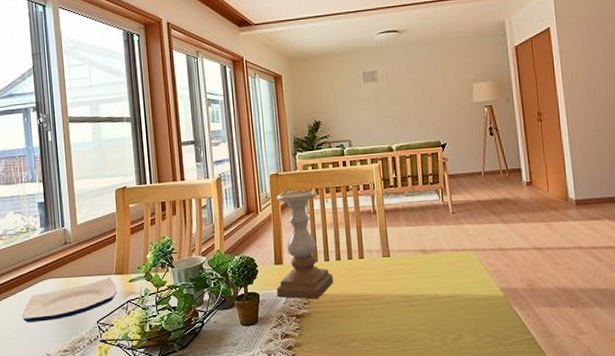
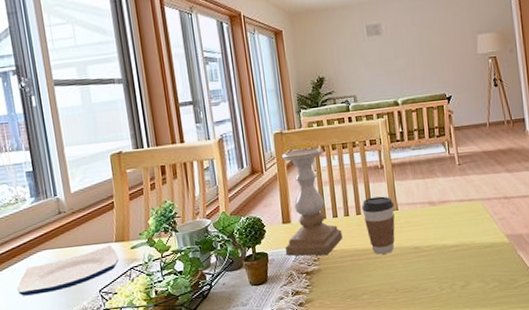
coffee cup: none [353,242,387,301] -> present [362,196,395,255]

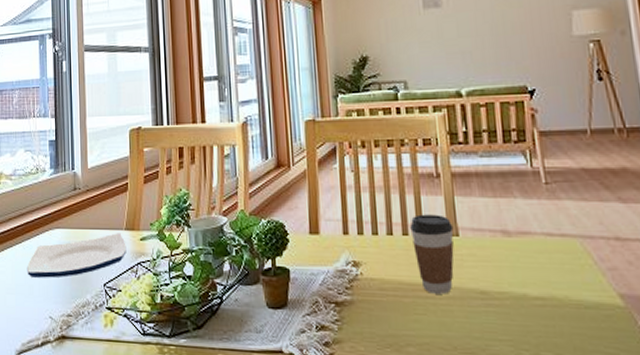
candle holder: present [281,147,343,256] -> none [310,142,384,284]

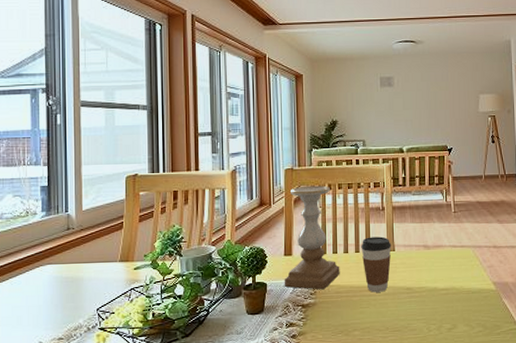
plate: present [27,233,127,278] -> none [15,265,120,309]
candle holder: none [310,142,384,284] -> present [284,185,340,290]

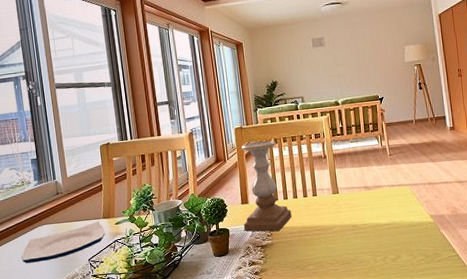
plate: none [15,265,120,309] -> present [22,221,105,263]
coffee cup: present [361,236,392,293] -> none [308,181,336,231]

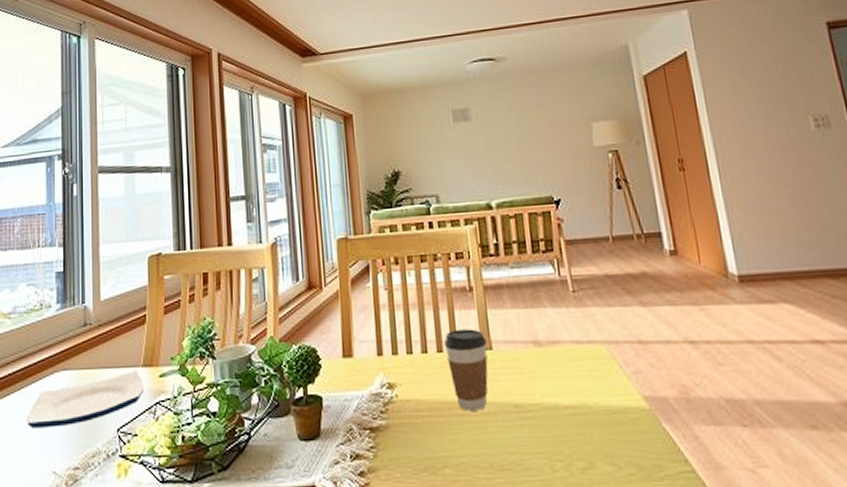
candle holder: present [241,140,292,232] -> none [344,259,419,406]
coffee cup: none [308,181,336,231] -> present [444,329,488,411]

